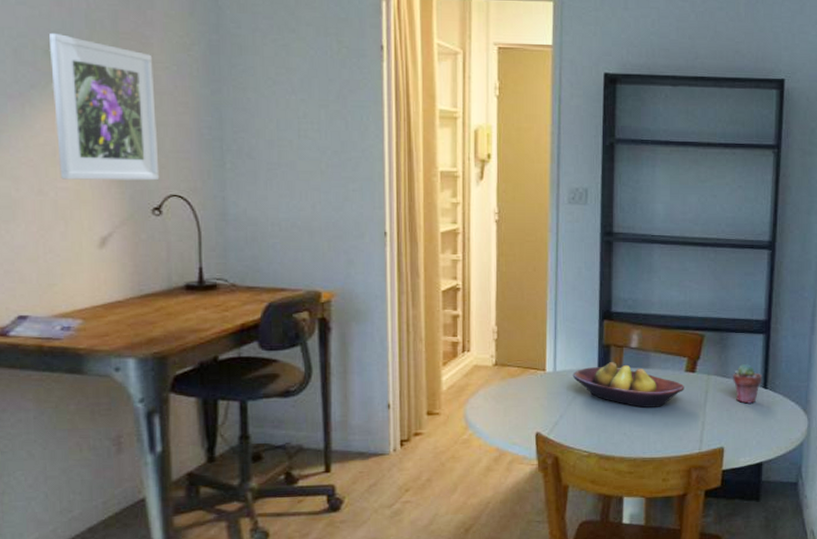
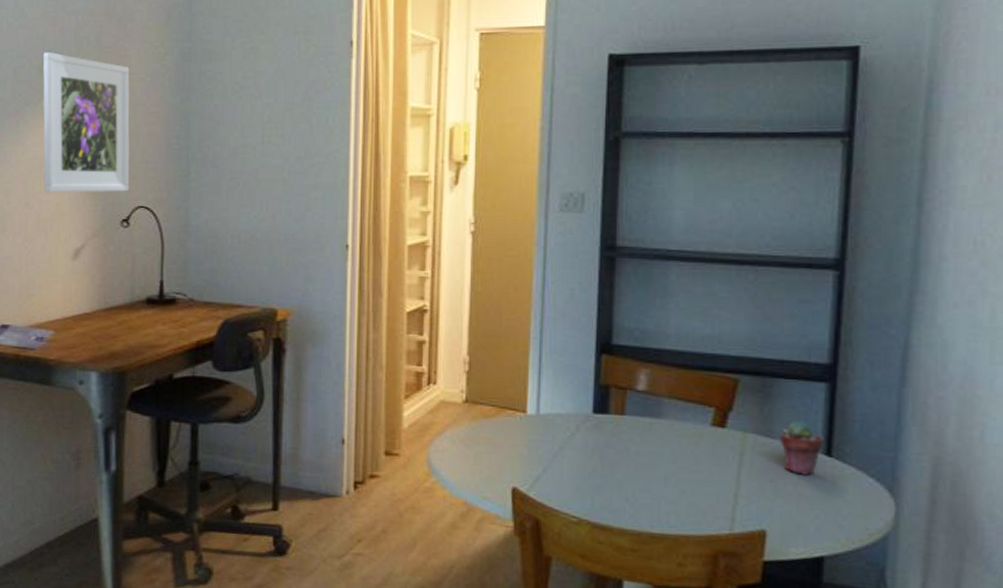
fruit bowl: present [572,362,685,408] -> none [560,407,710,469]

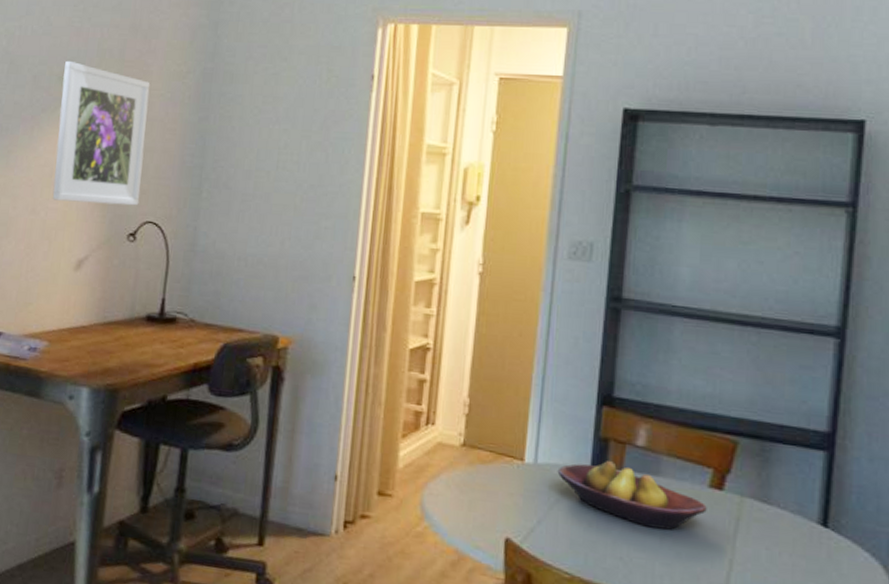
fruit bowl: none [560,407,710,469] -> present [557,461,707,530]
potted succulent: present [780,420,825,475] -> none [777,487,821,546]

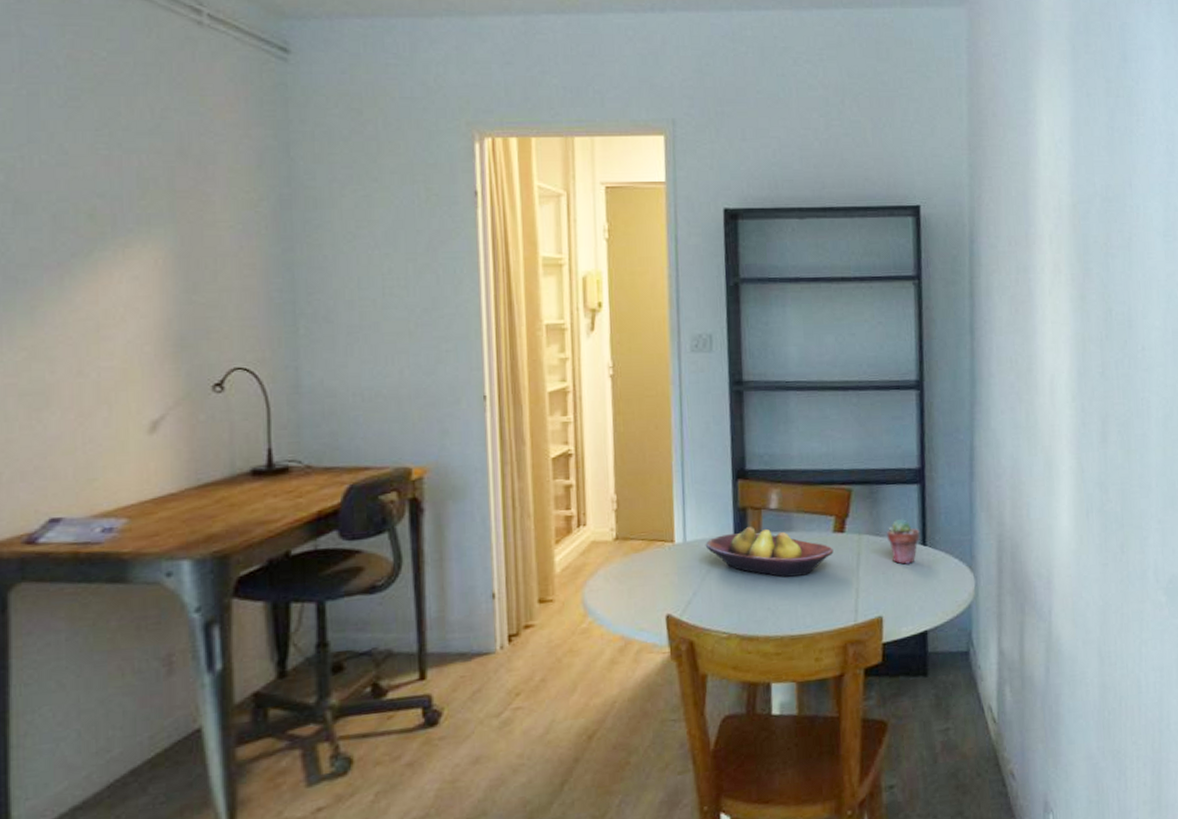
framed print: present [52,60,151,206] -> none [95,194,222,358]
potted succulent: none [777,487,821,546] -> present [887,518,920,565]

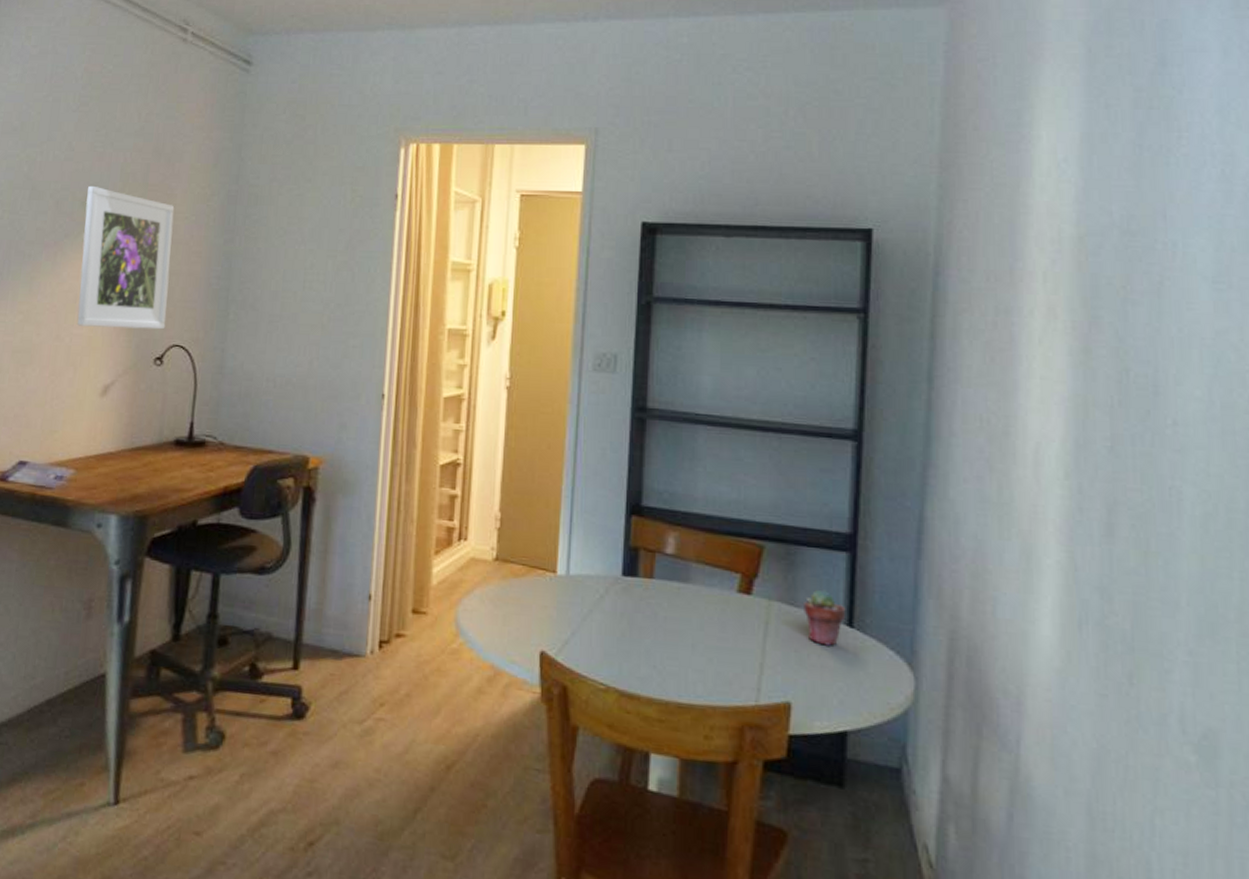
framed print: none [95,194,222,358] -> present [76,185,175,330]
fruit bowl: present [705,527,834,577] -> none [589,570,736,637]

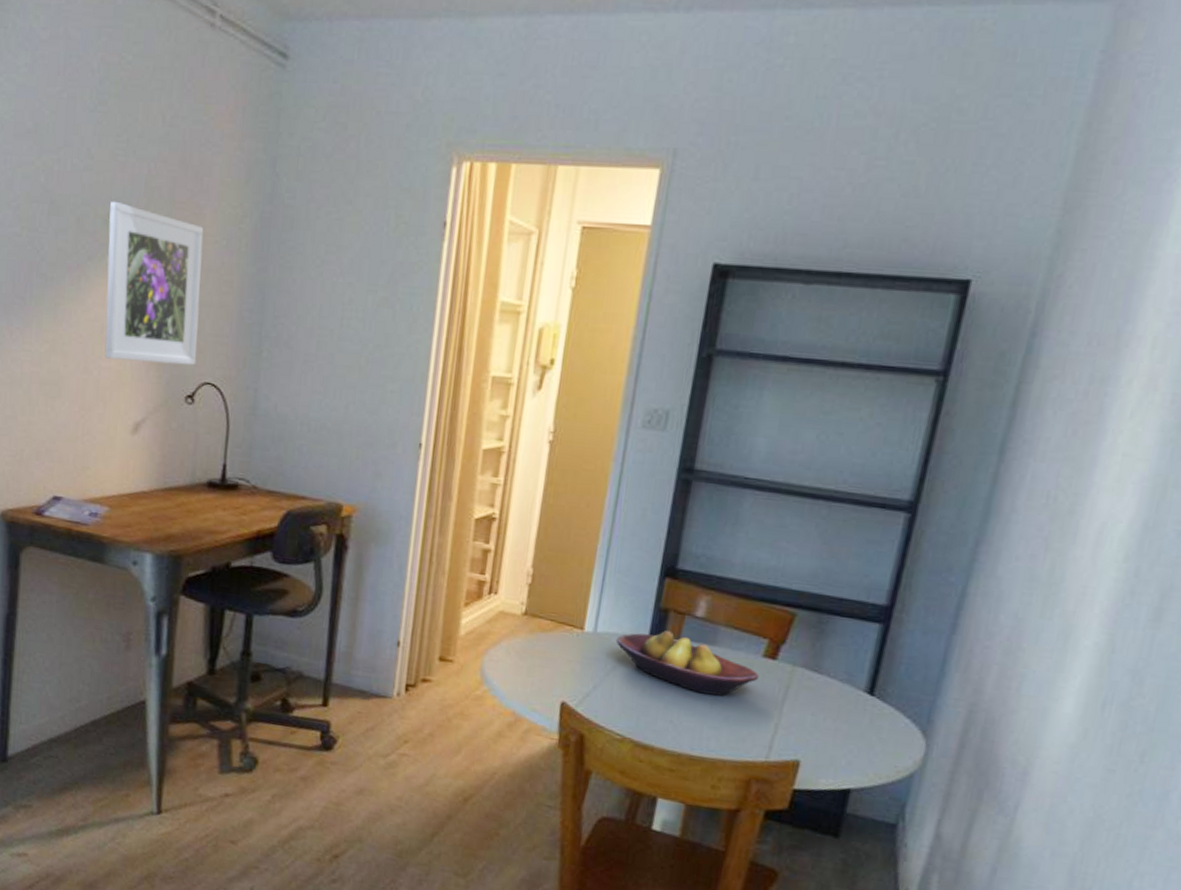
fruit bowl: none [589,570,736,637] -> present [615,631,759,696]
potted succulent: present [804,589,846,646] -> none [826,657,870,712]

